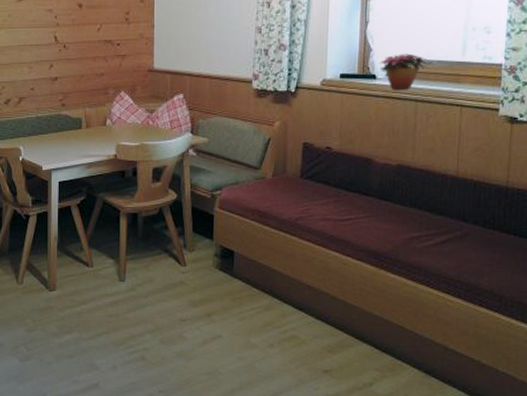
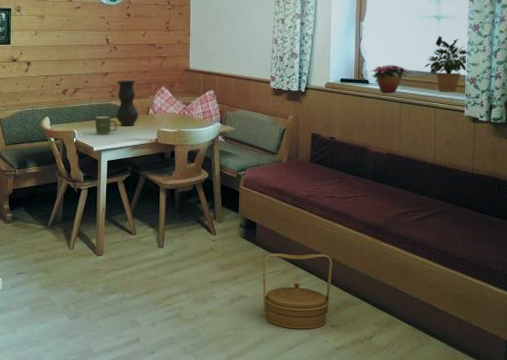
mug: none [43,128,69,152] -> present [95,115,117,135]
vase: none [67,86,95,140] -> present [115,80,139,126]
basket: none [241,286,327,375] -> present [262,252,333,330]
potted plant: none [449,14,509,87] -> present [424,36,469,93]

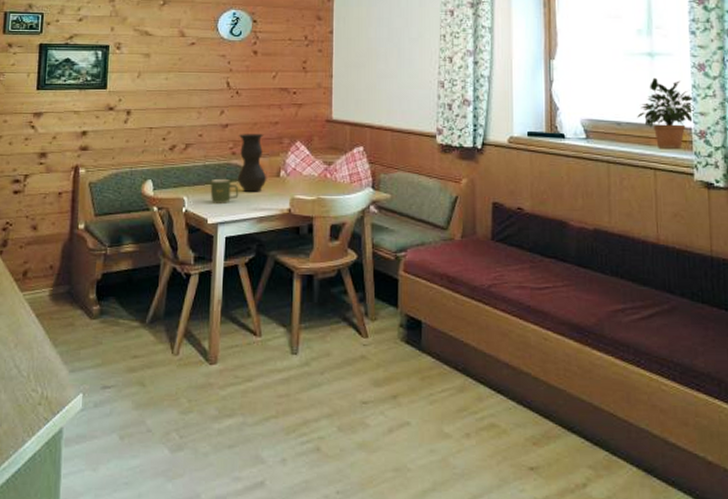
basket: present [262,252,333,330] -> none [431,363,528,473]
flower arrangement: present [371,64,411,94] -> none [567,114,619,151]

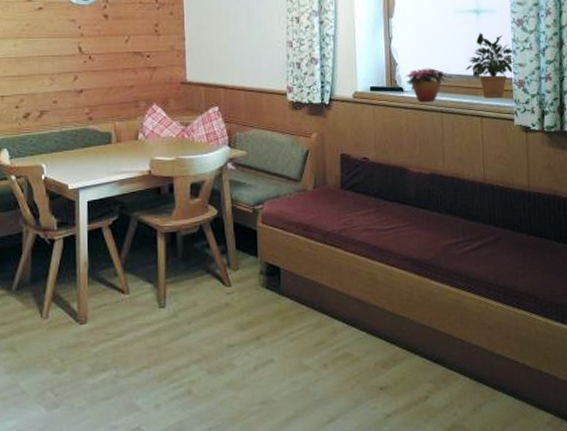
mug: present [210,178,239,203] -> none [68,144,98,169]
vase: present [237,134,267,192] -> none [94,98,126,156]
flower arrangement: none [567,114,619,151] -> present [405,68,451,103]

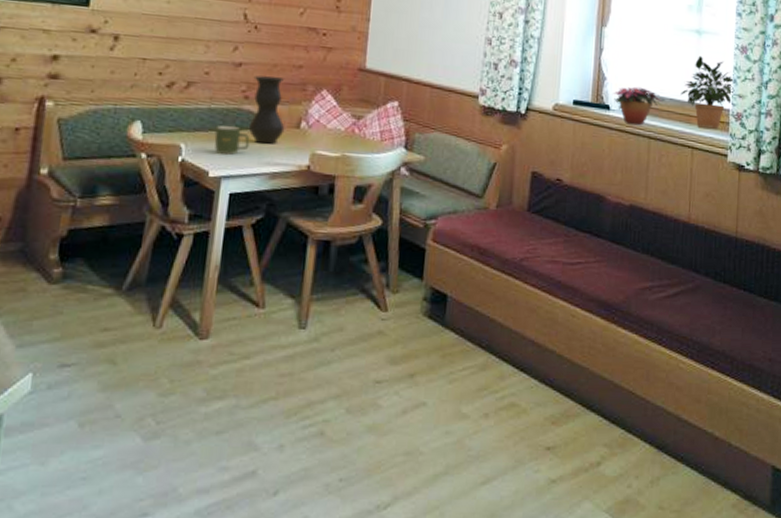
mug: none [68,144,98,169] -> present [214,125,250,155]
vase: none [94,98,126,156] -> present [248,75,285,144]

